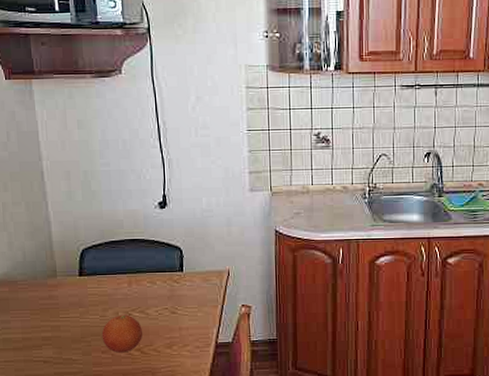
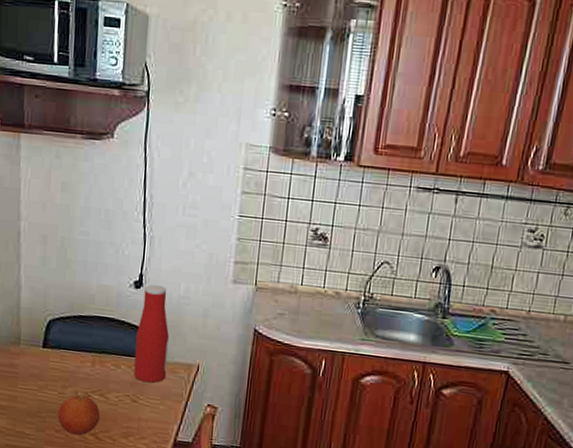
bottle: none [166,203,200,294] -> present [134,284,169,383]

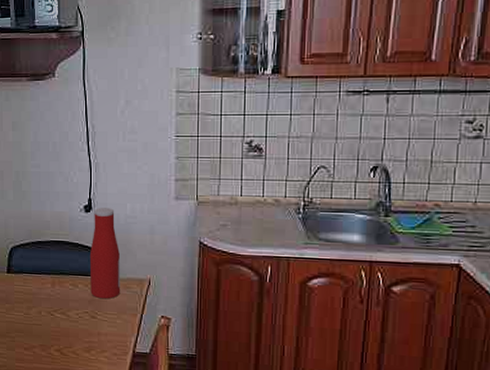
fruit: present [57,394,100,435] -> none [25,314,63,352]

